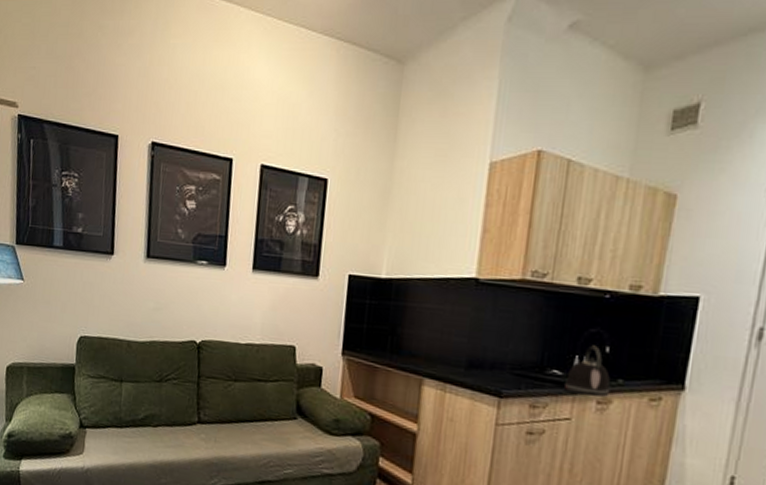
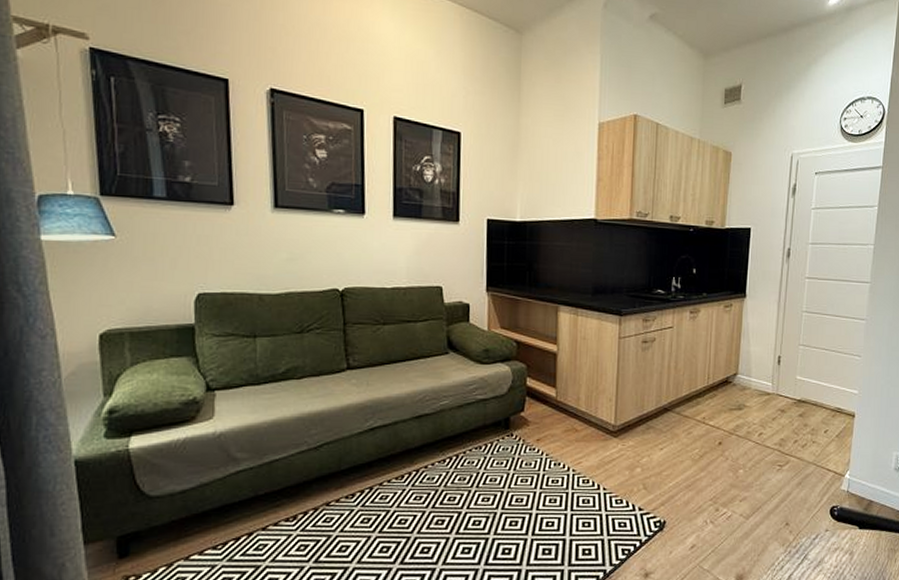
kettle: present [563,345,610,397] -> none [666,268,698,307]

